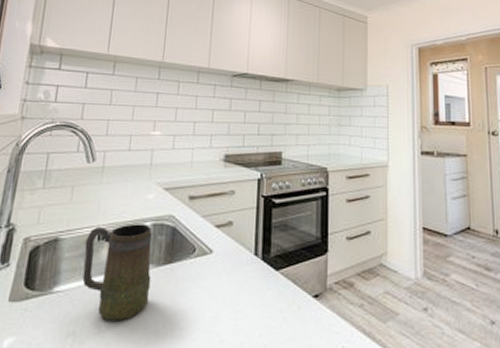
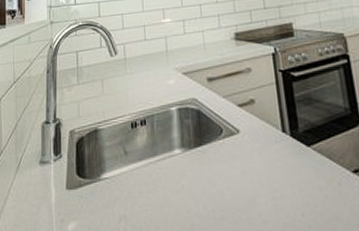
mug: present [82,224,153,321] -> none [121,109,187,205]

